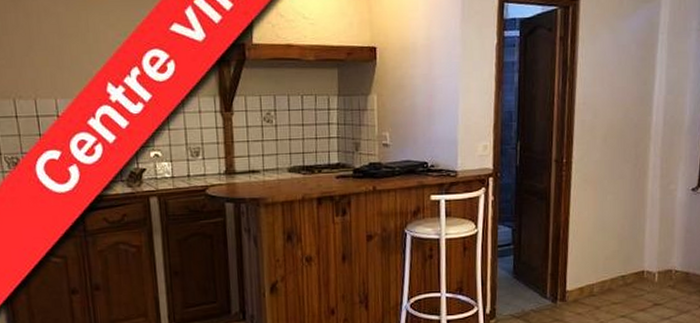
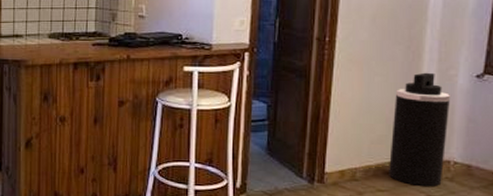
trash can: none [621,188,671,296] -> present [389,72,450,187]

